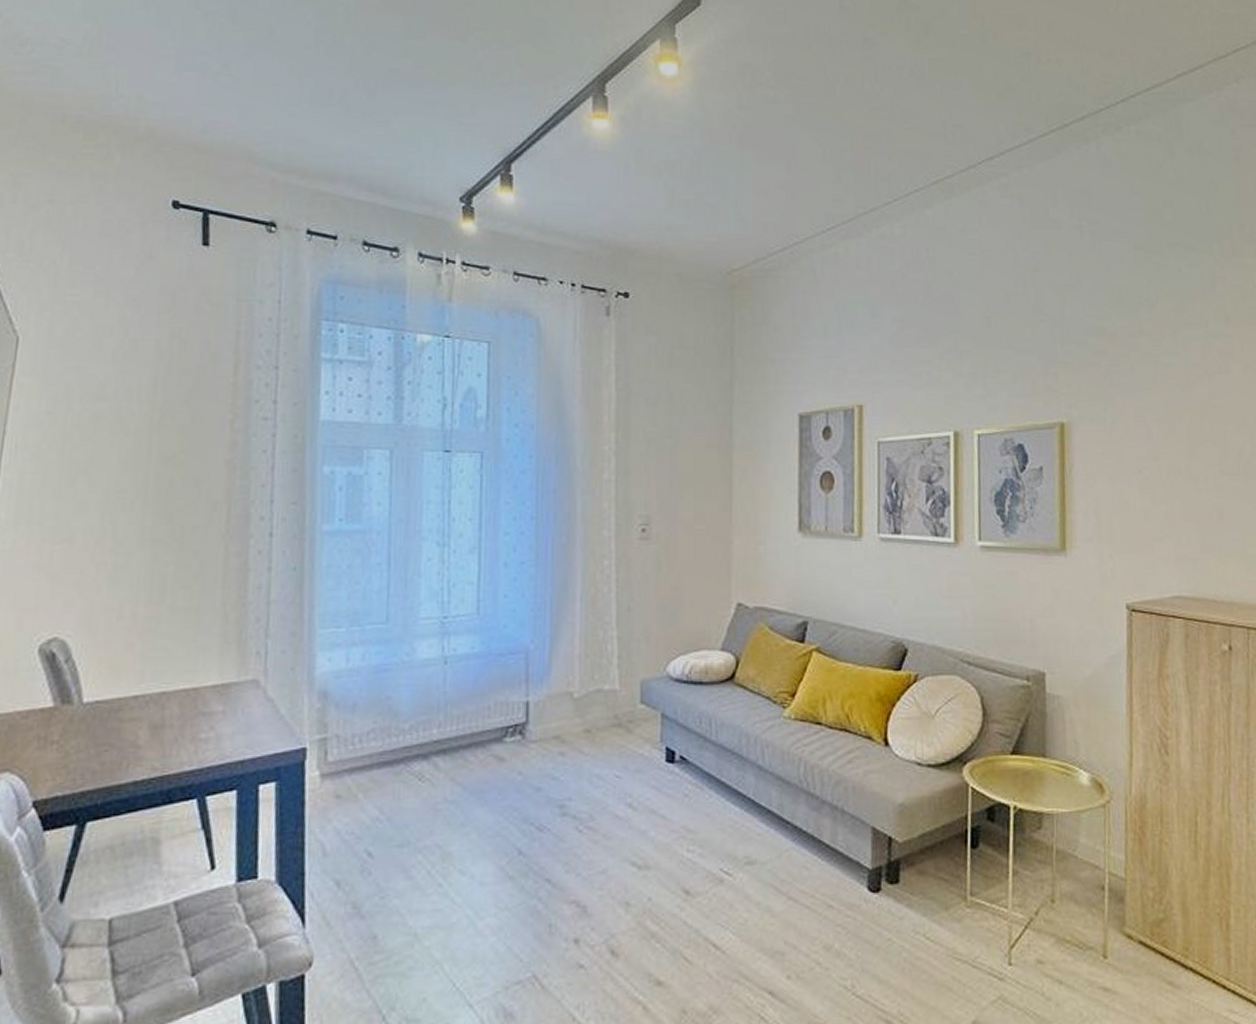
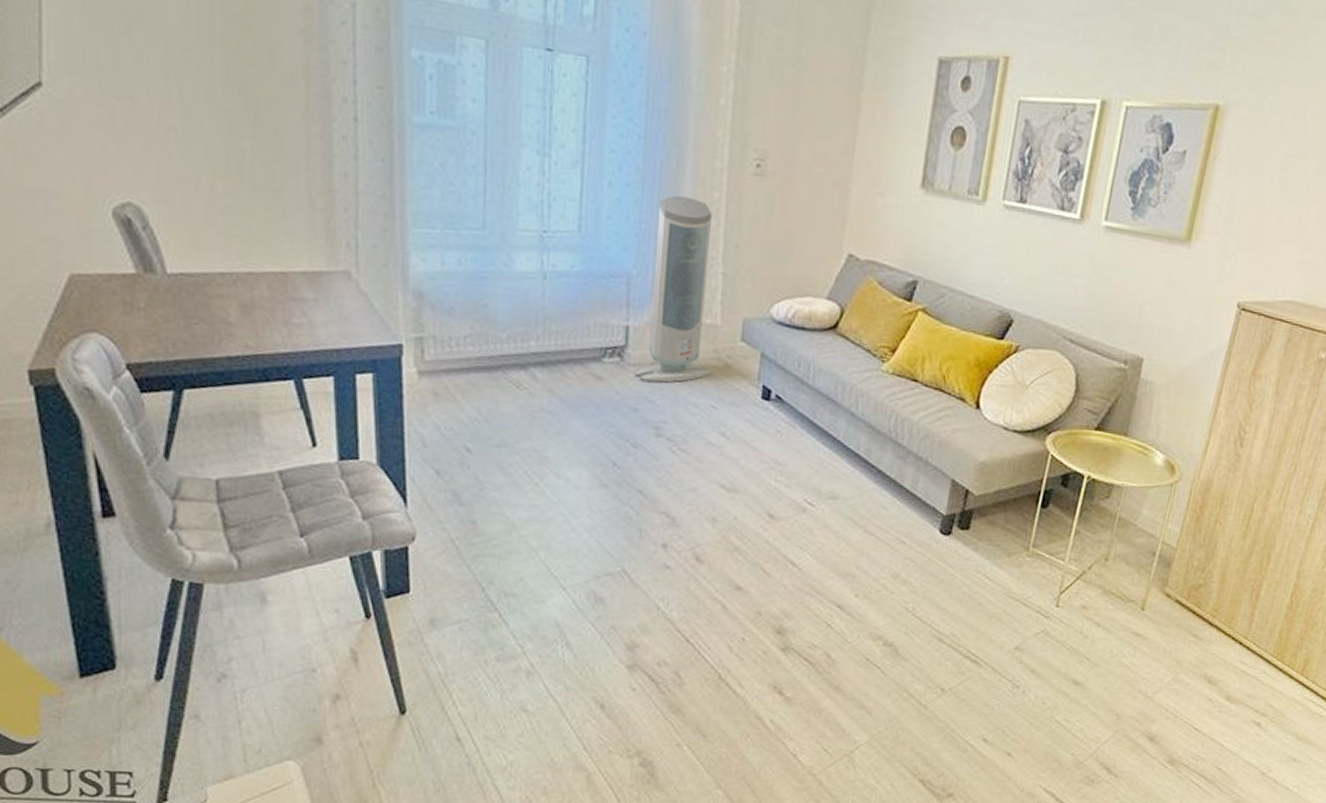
air purifier: none [537,568,612,757] -> present [635,195,712,383]

